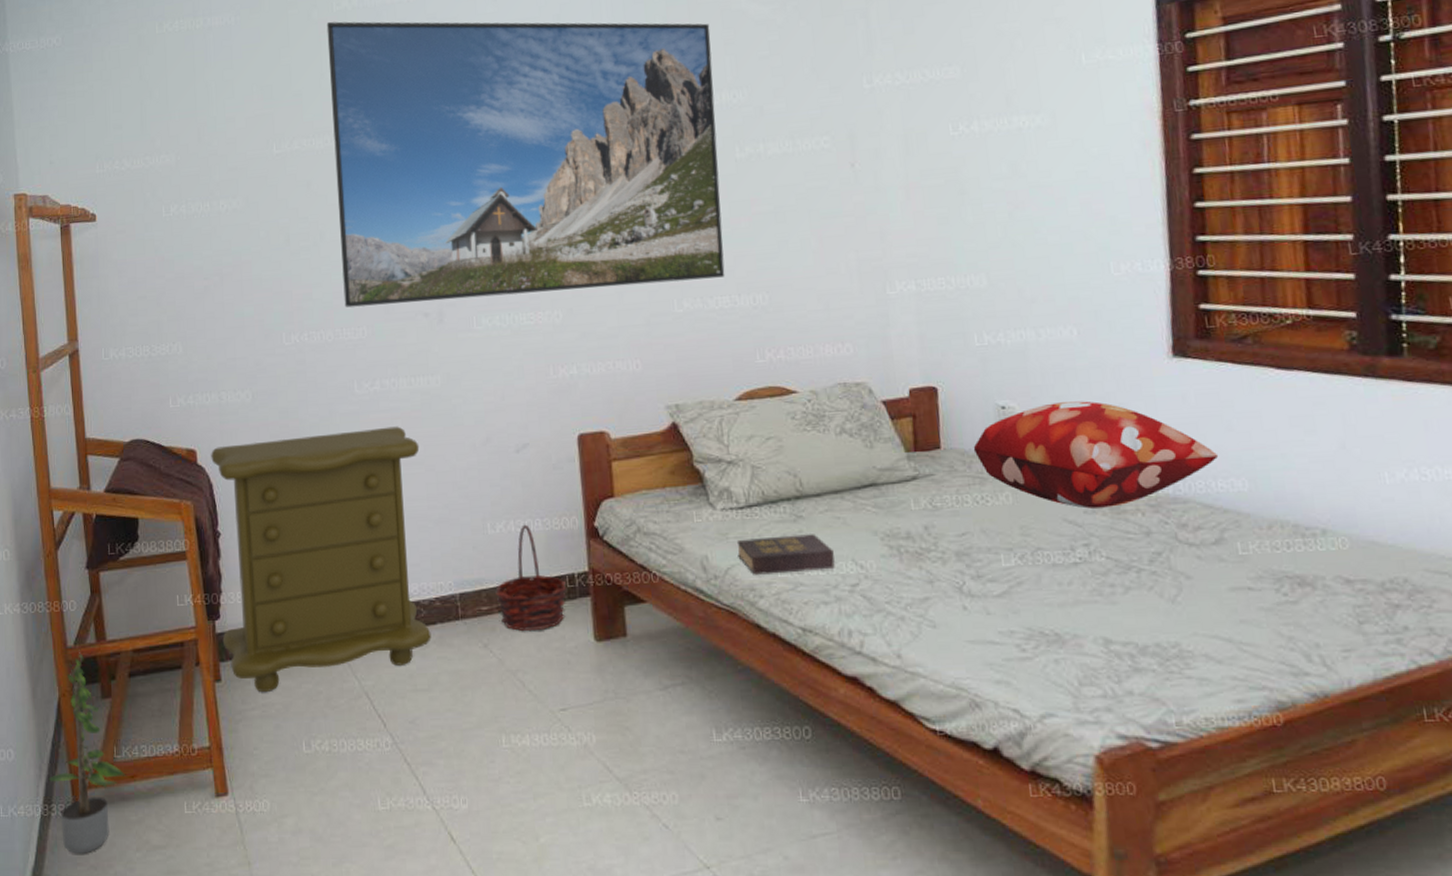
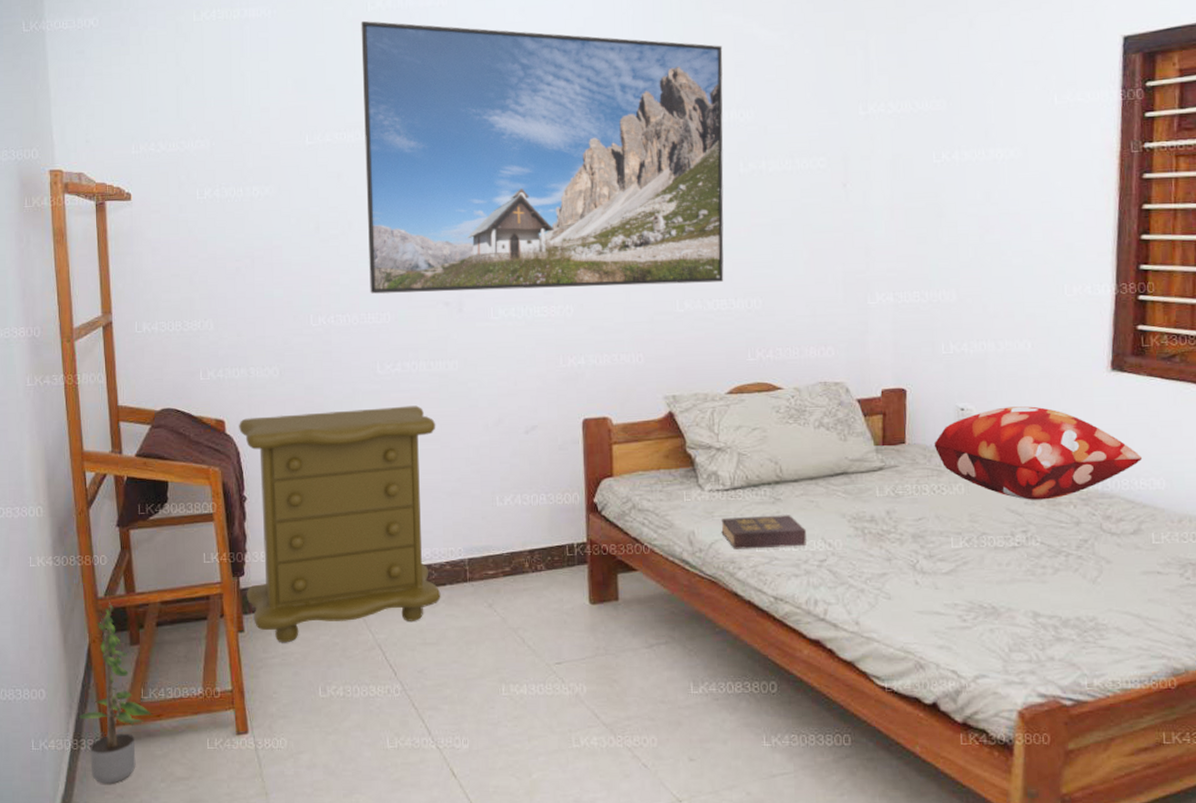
basket: present [495,524,568,632] -> none [501,498,567,594]

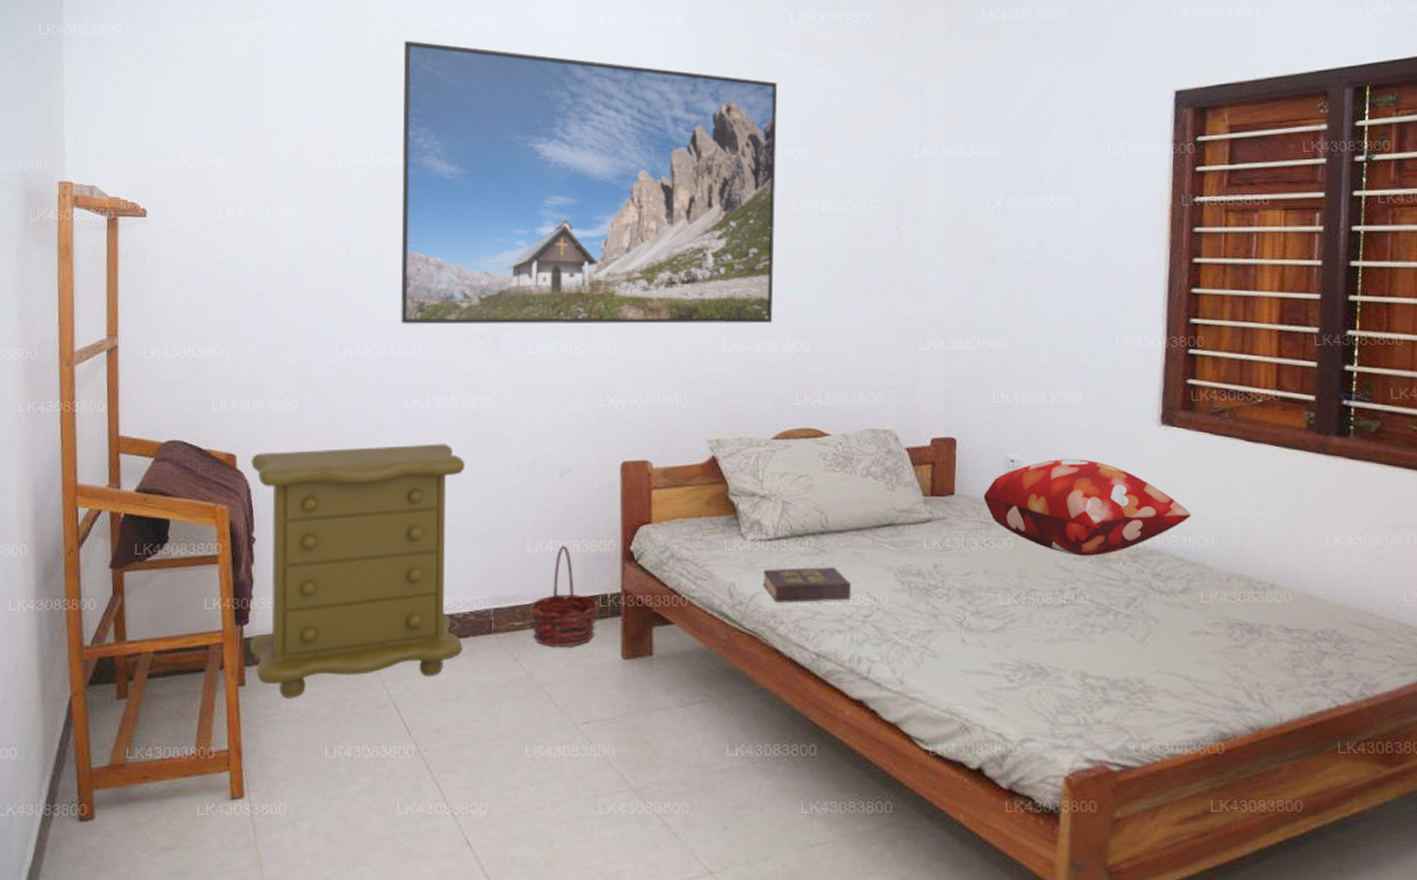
potted plant: present [78,600,154,784] -> none [53,649,139,854]
basket: none [501,498,567,594] -> present [529,545,600,648]

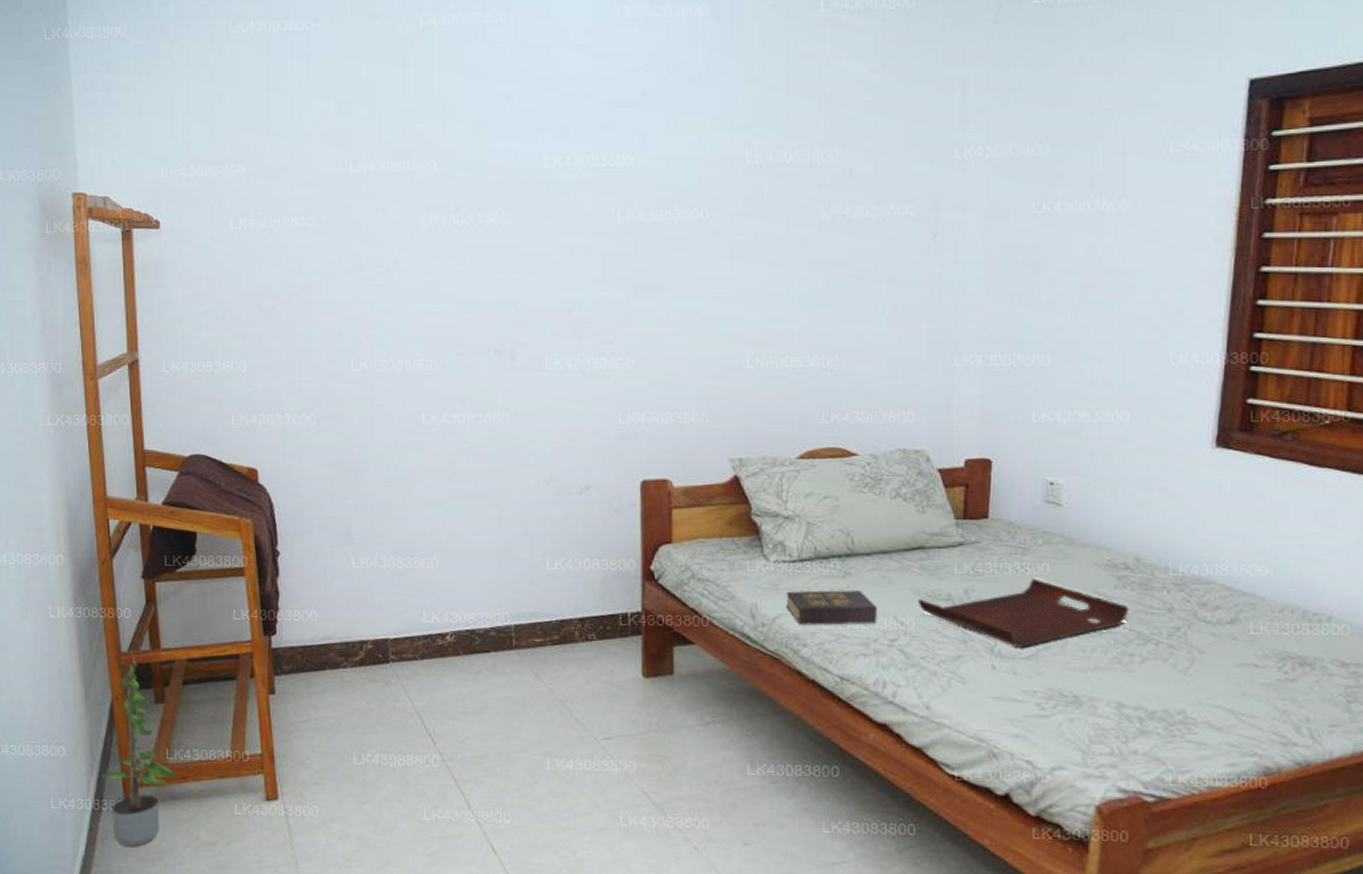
potted plant: none [53,649,139,854] -> present [100,656,179,847]
dresser: present [249,443,466,697] -> none [273,460,485,706]
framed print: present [401,40,778,324] -> none [411,38,807,339]
basket: present [529,545,600,648] -> none [550,563,620,665]
serving tray: none [889,552,1089,621] -> present [917,578,1129,648]
decorative pillow: present [983,459,1192,556] -> none [1019,482,1245,584]

